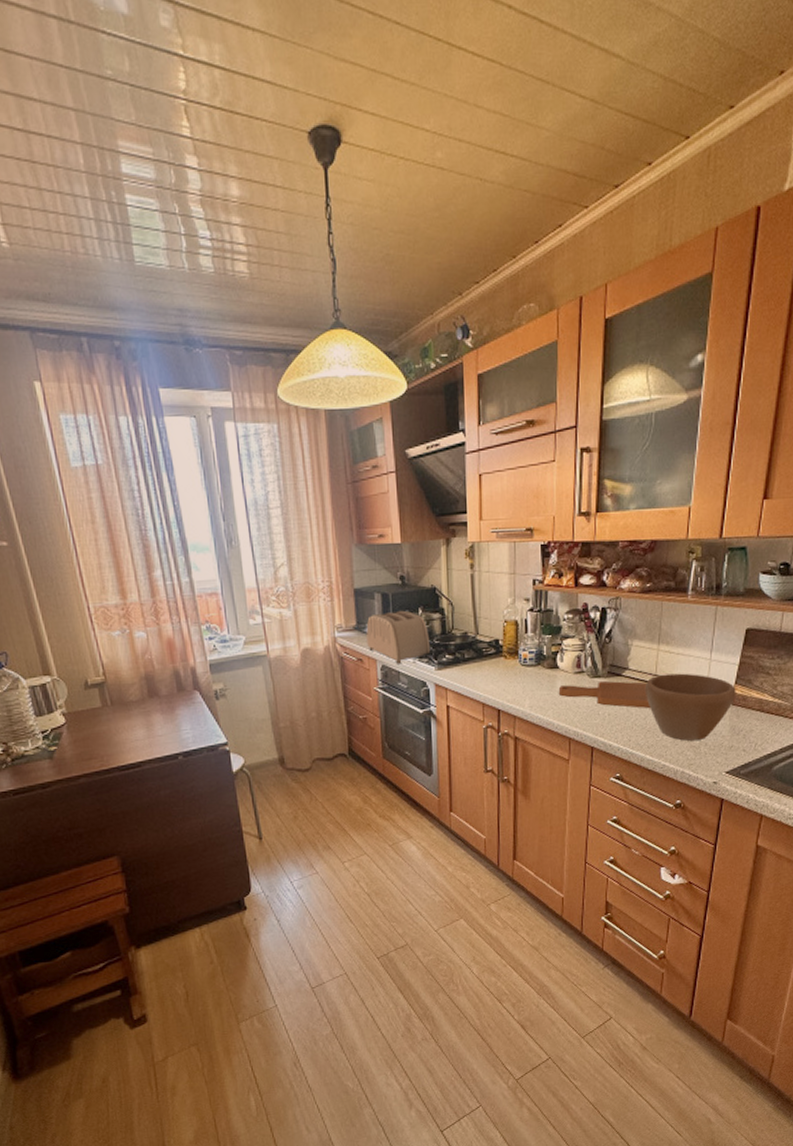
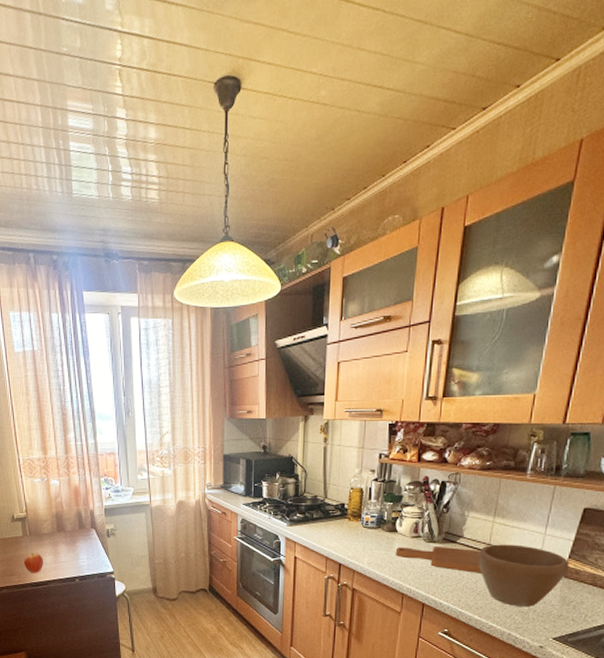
fruit: none [105,727,134,754] -> present [23,553,44,573]
toaster: present [366,610,431,664] -> none [231,474,284,519]

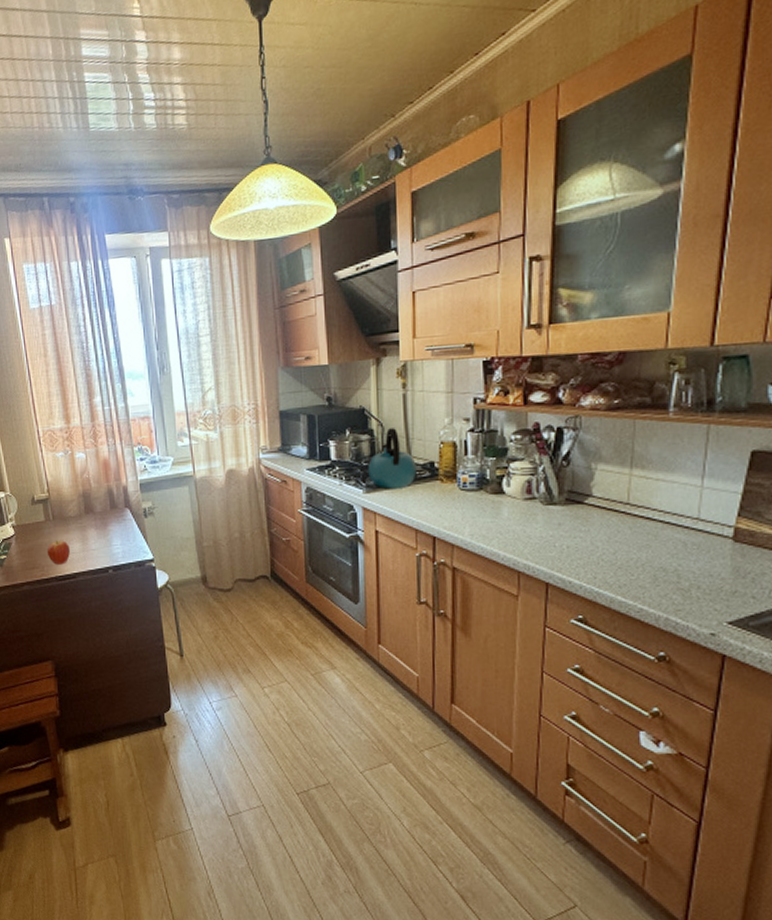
kettle: none [292,474,331,525] -> present [368,428,417,490]
cutting board: present [395,547,482,573] -> none [504,509,621,541]
bowl: present [477,544,569,606] -> none [613,502,740,582]

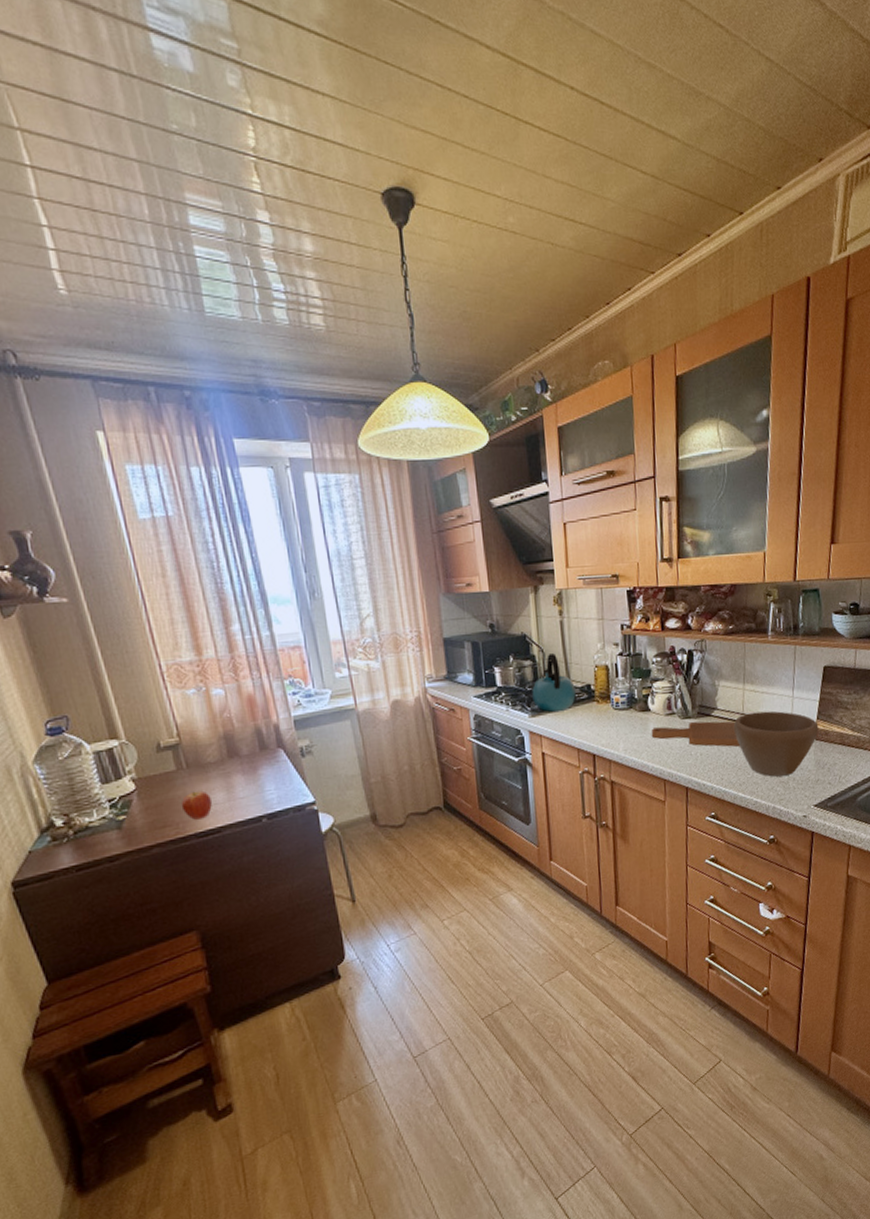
cutting board: none [504,509,621,541] -> present [651,721,739,747]
bowl: none [613,502,740,582] -> present [733,711,819,777]

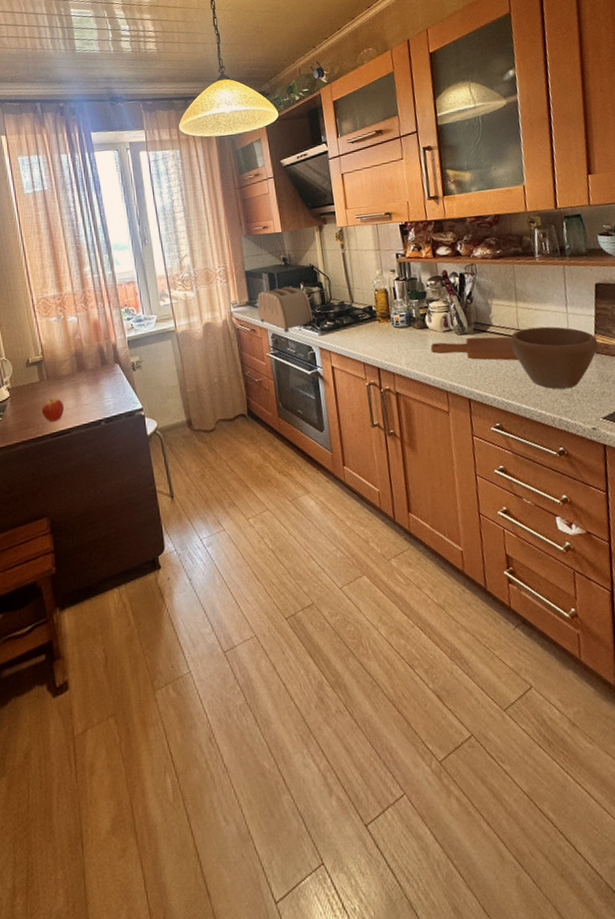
toaster: none [457,658,524,713] -> present [257,286,314,332]
kettle: present [532,653,576,713] -> none [320,280,360,331]

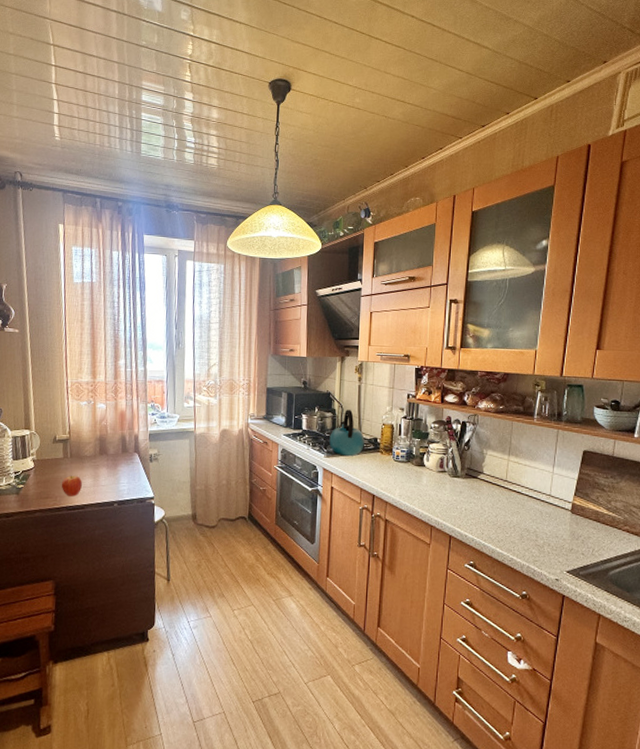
toaster: present [257,286,314,332] -> none [272,407,322,449]
kettle: none [320,280,360,331] -> present [329,410,365,457]
cutting board: present [430,336,518,360] -> none [423,481,501,508]
bowl: present [510,326,598,389] -> none [496,481,575,540]

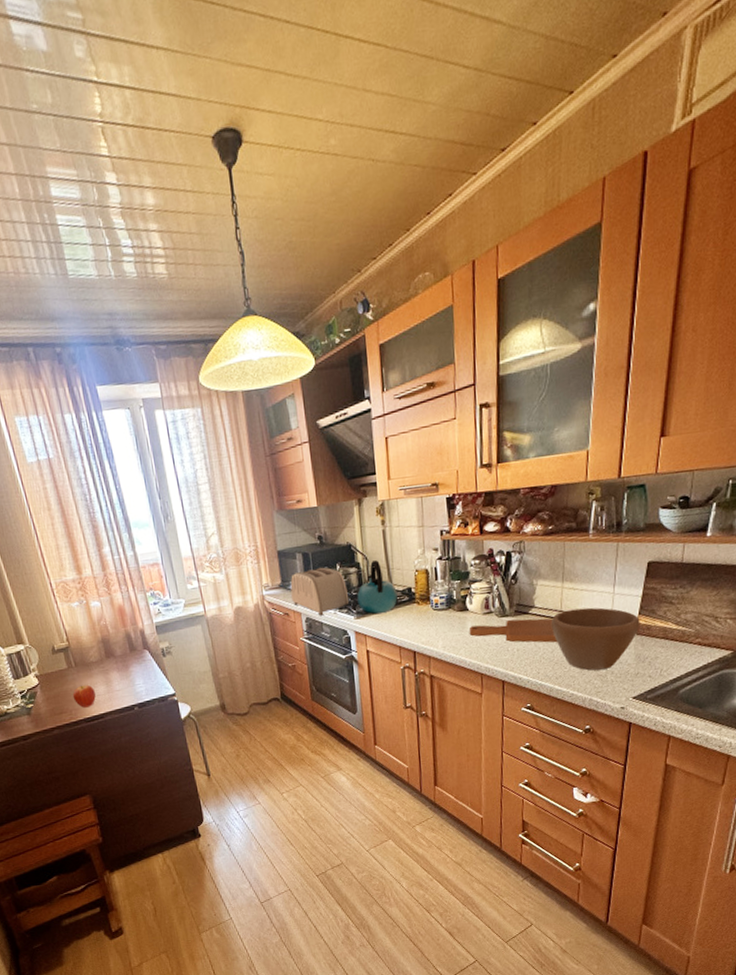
toaster: none [272,407,322,449] -> present [290,567,350,616]
cutting board: none [423,481,501,508] -> present [469,618,557,643]
bowl: none [496,481,575,540] -> present [551,607,640,671]

